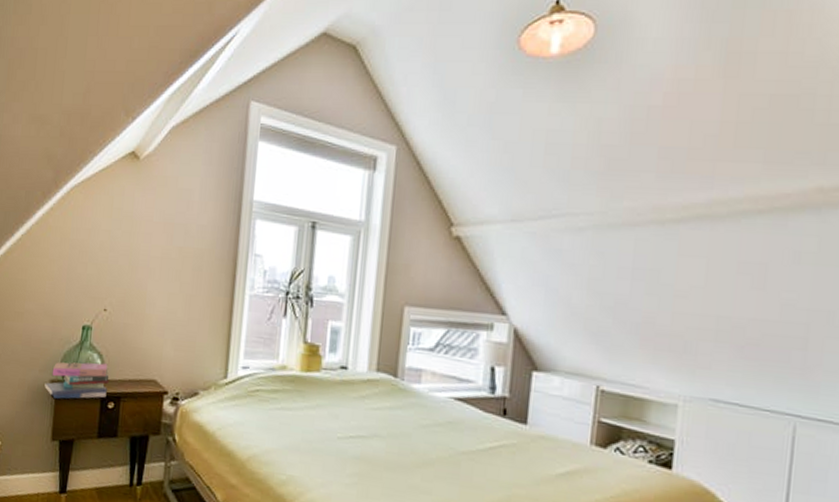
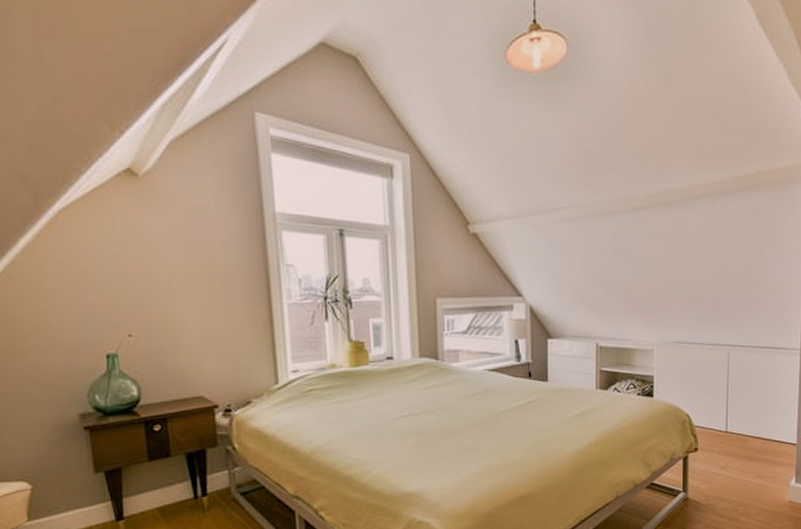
books: present [44,362,109,399] -> none [73,388,150,431]

